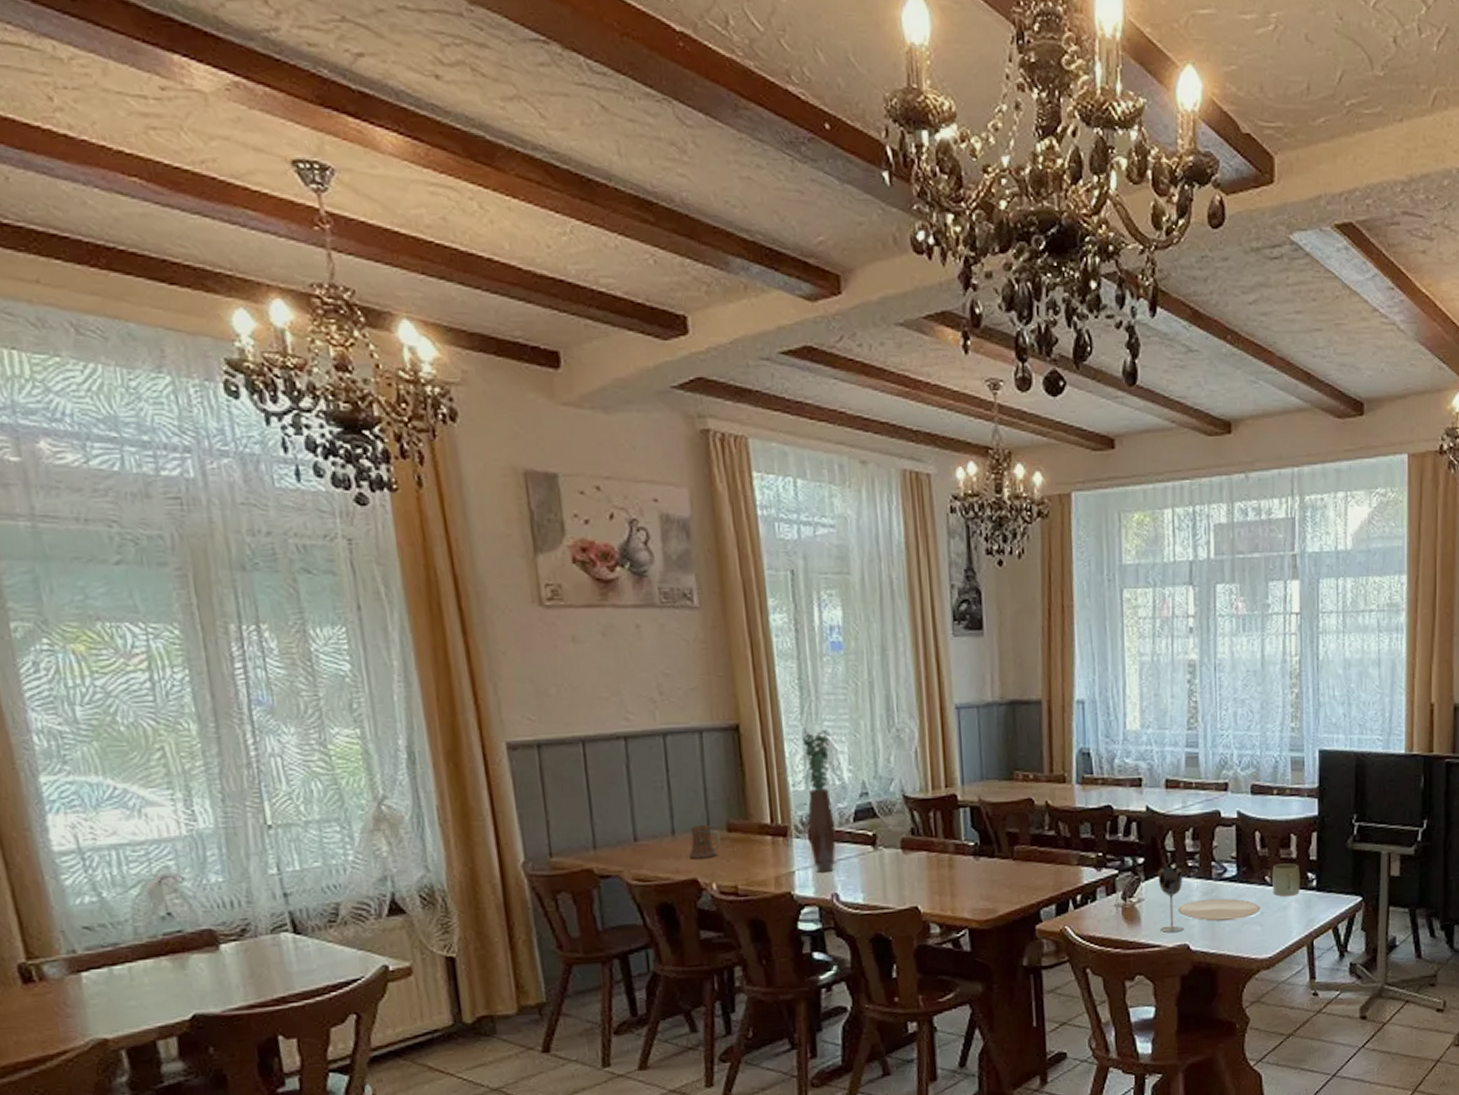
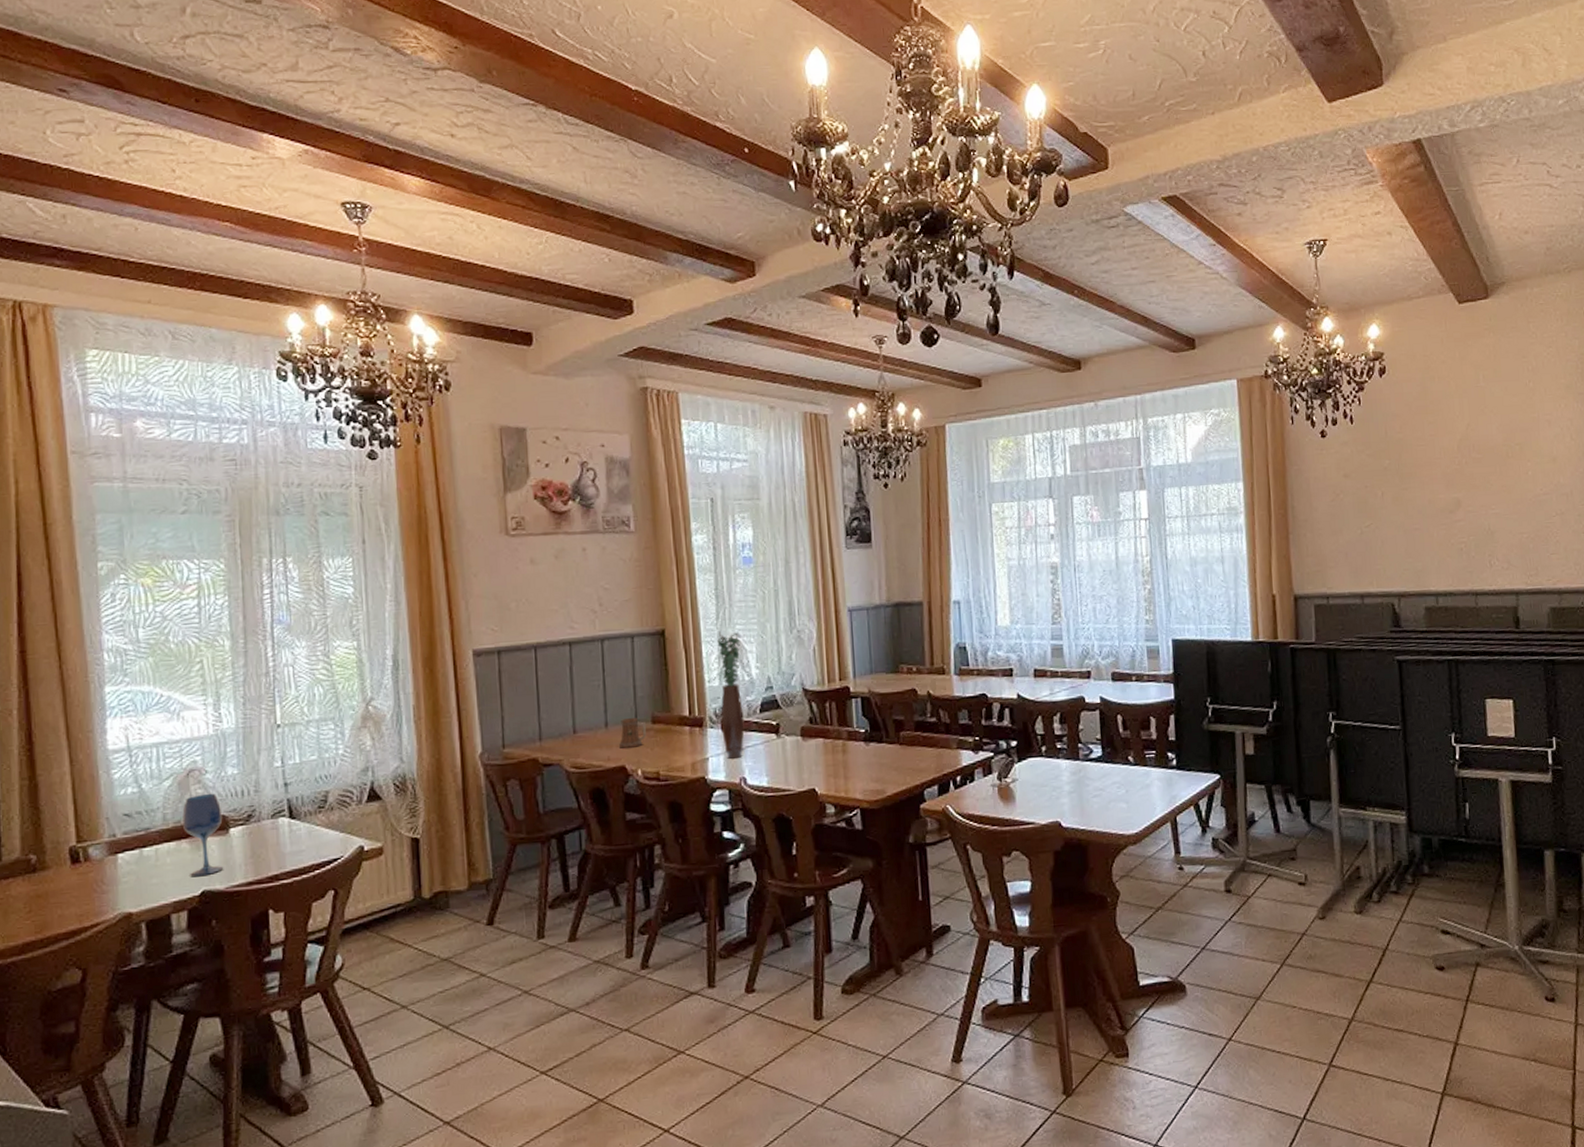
wineglass: none [157,903,218,1000] -> present [182,793,224,877]
wine glass: present [1157,867,1184,933] -> none [1029,749,1055,811]
plate: present [1178,898,1262,922] -> none [1049,777,1126,799]
mug: present [1271,863,1301,897] -> none [1134,744,1162,776]

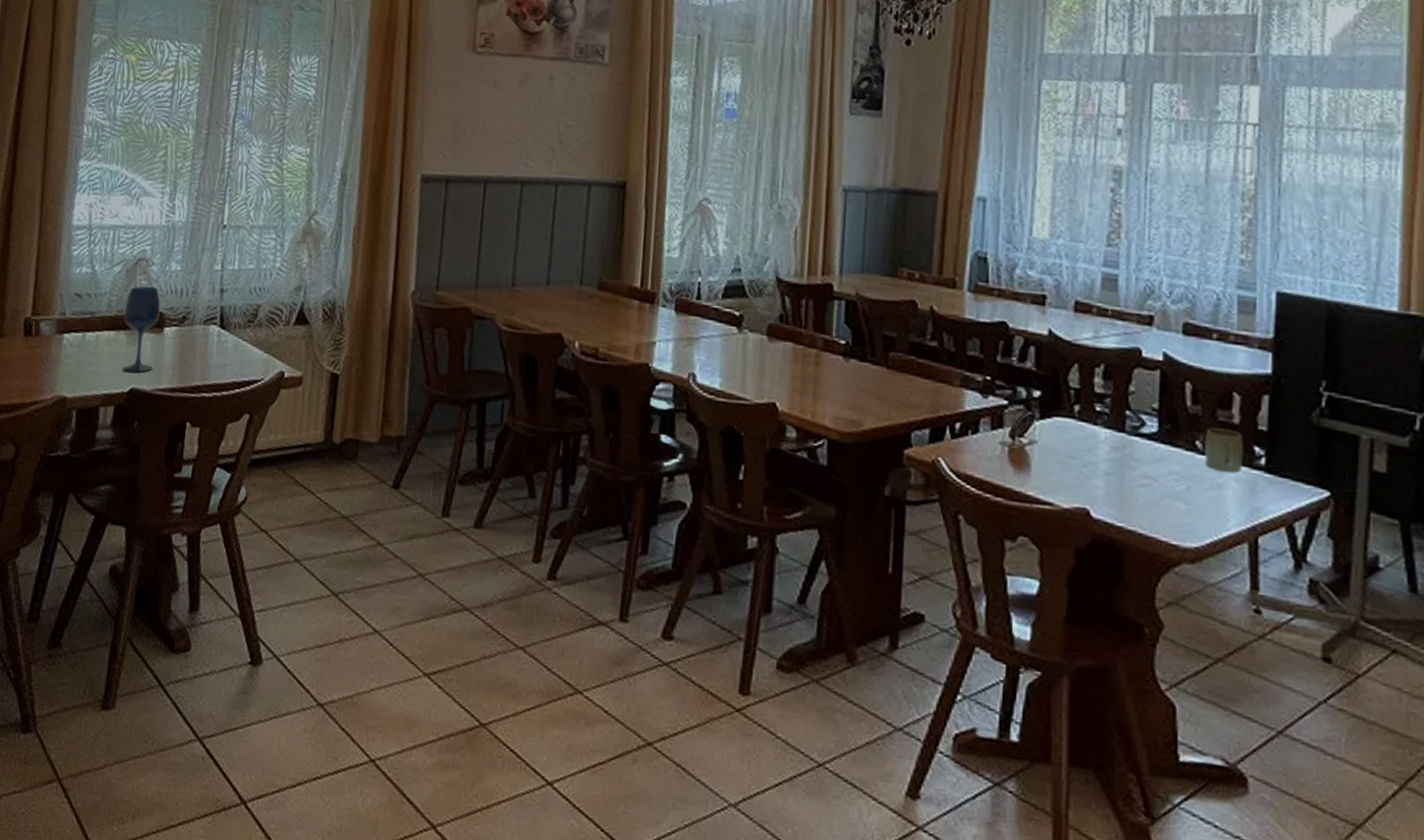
beer mug: present [619,717,646,749] -> none [559,278,591,315]
vase: present [717,632,745,760] -> none [675,194,710,350]
mug: none [1134,744,1162,776] -> present [1203,427,1244,474]

